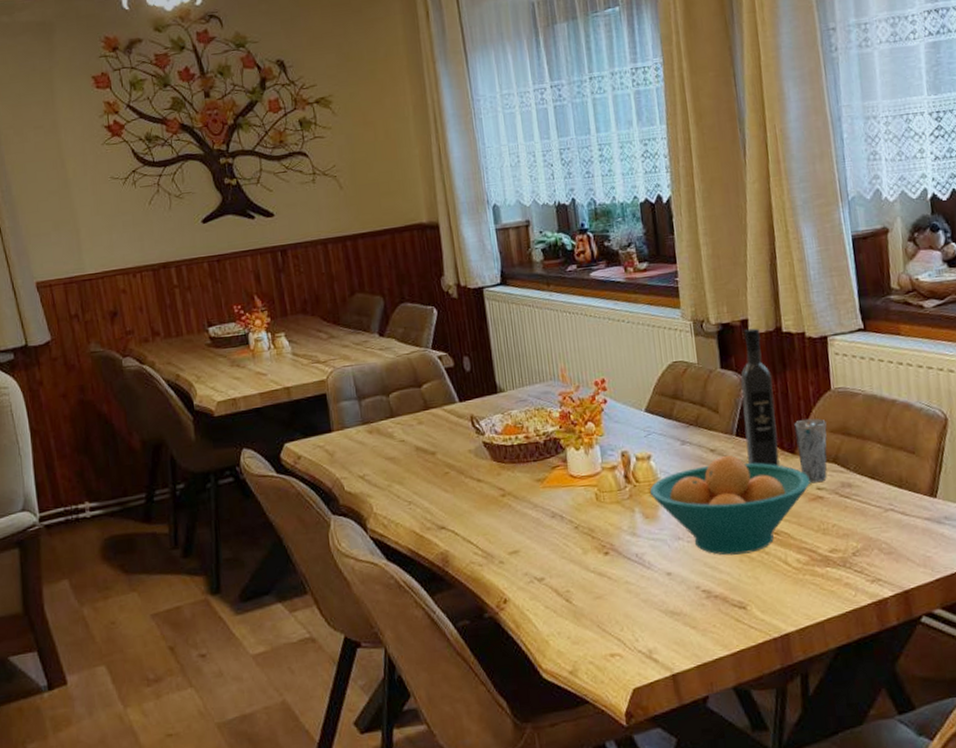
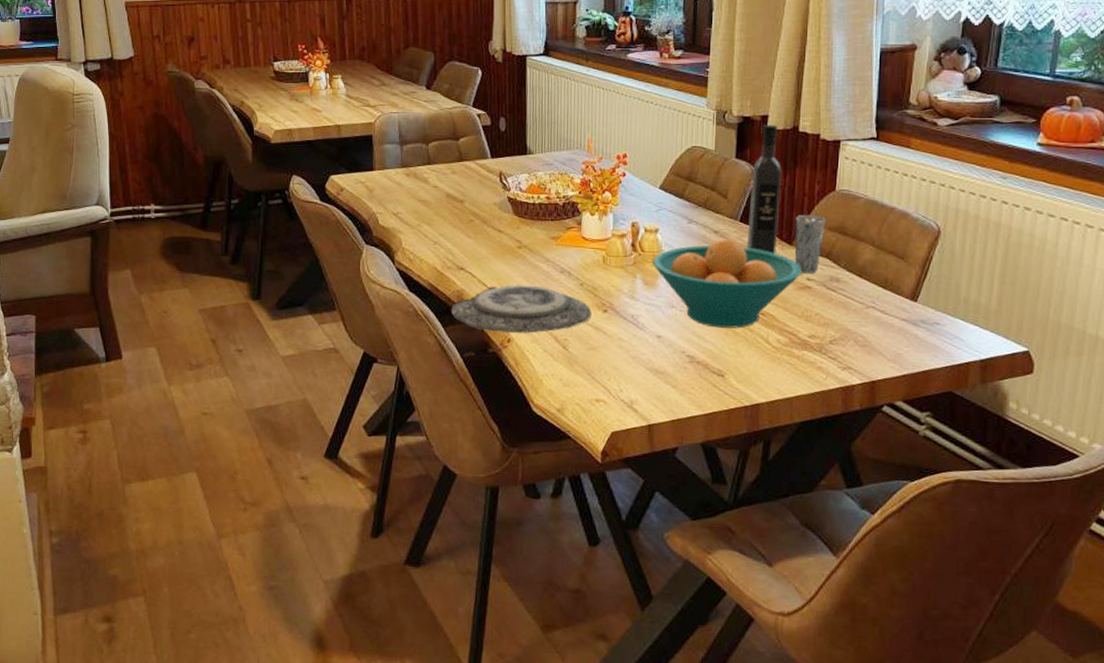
plate: none [437,535,592,594] -> present [451,285,591,334]

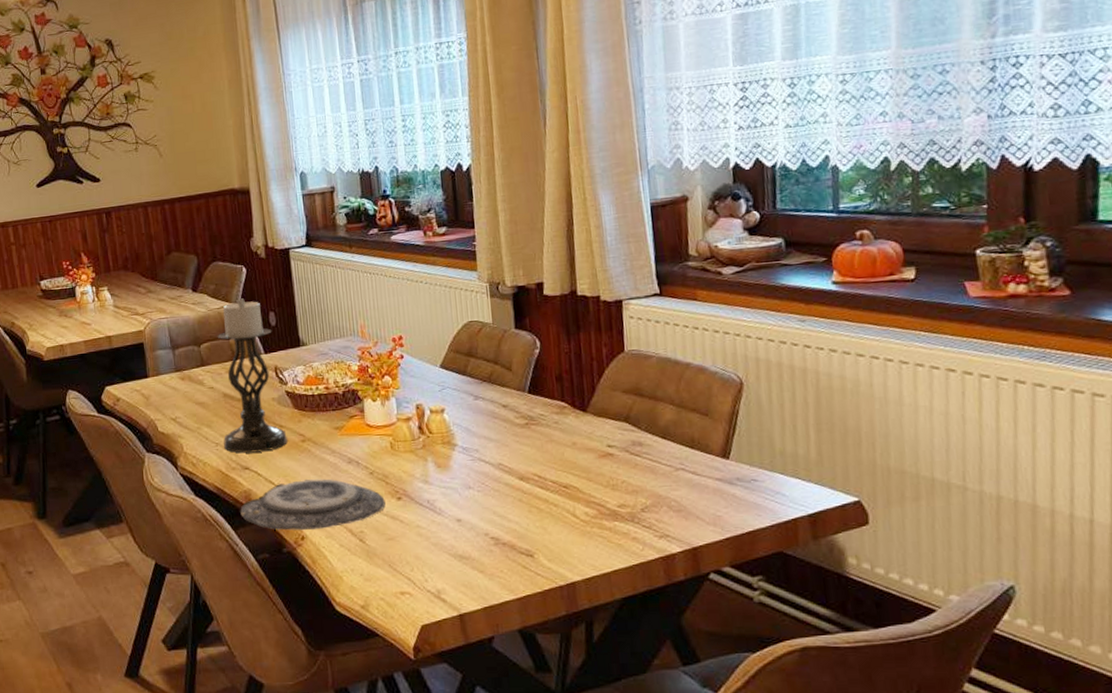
candle holder: none [442,101,504,254] -> present [217,298,288,453]
fruit bowl: present [652,237,802,328] -> none [442,410,601,506]
wine bottle: present [747,124,782,254] -> none [534,291,571,423]
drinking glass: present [795,214,826,274] -> none [586,378,619,441]

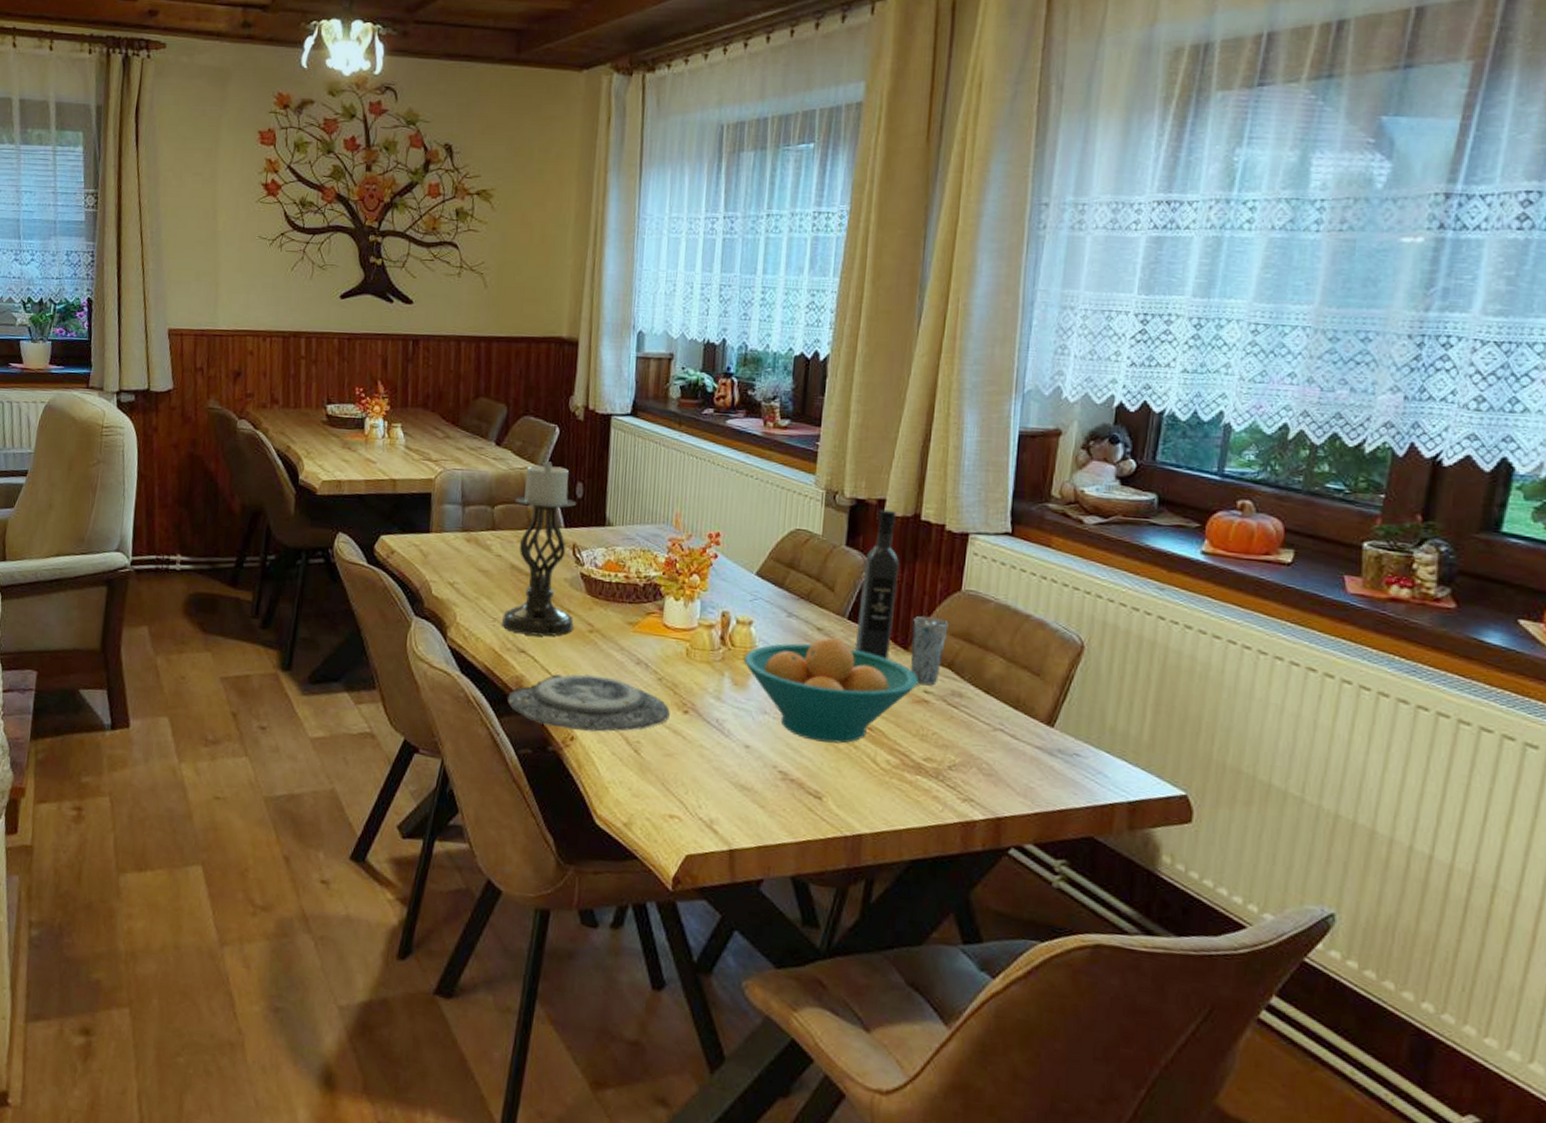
fruit bowl: none [442,410,601,506] -> present [743,636,918,744]
wine bottle: none [534,291,571,423] -> present [855,509,899,660]
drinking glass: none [586,378,619,441] -> present [911,616,949,686]

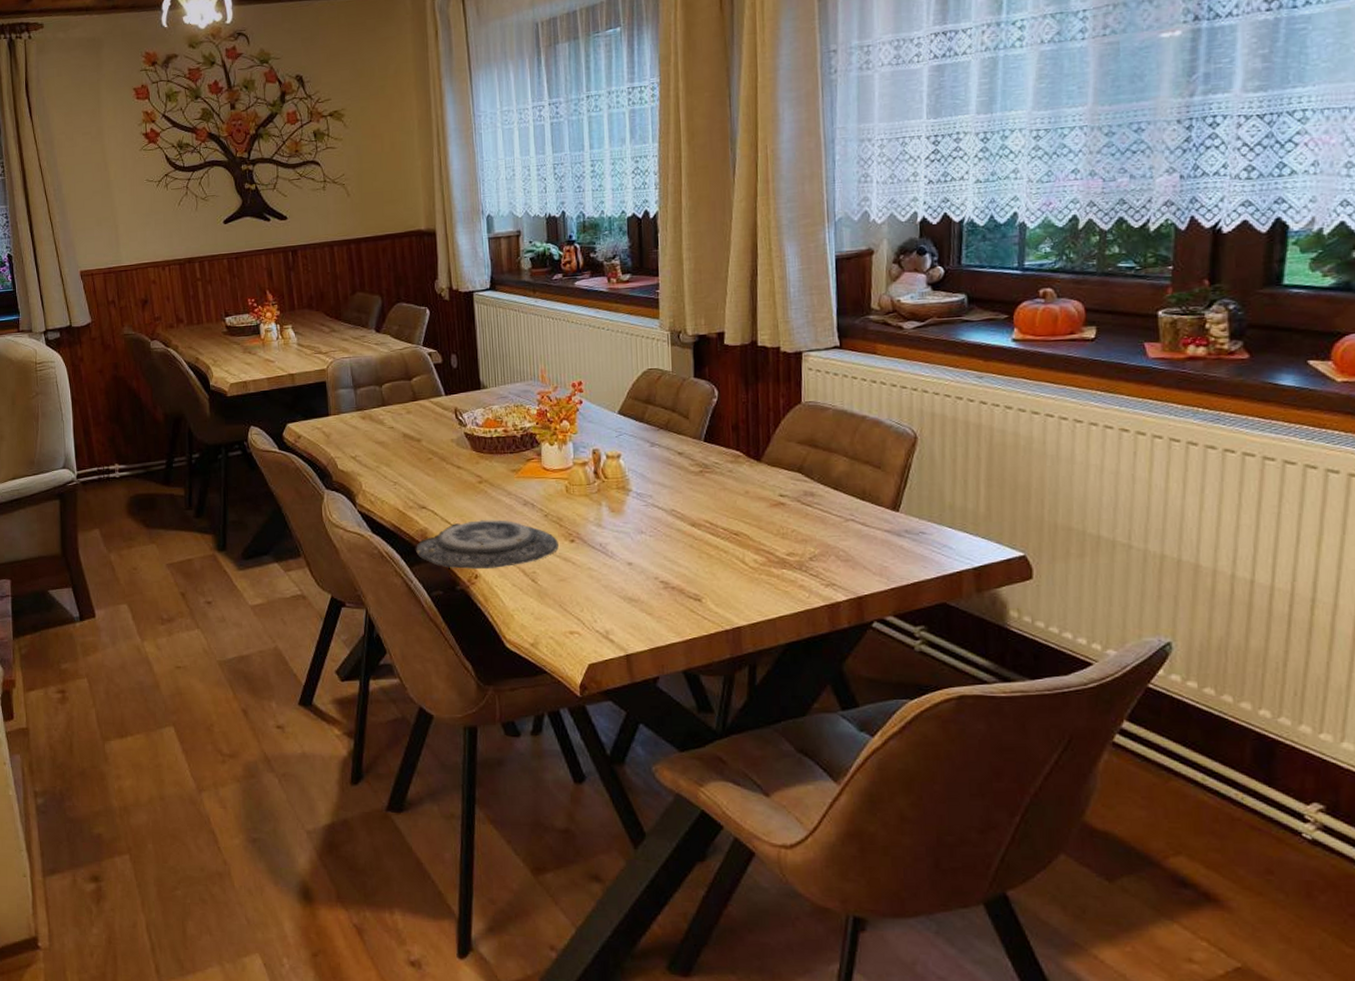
candle holder: present [502,461,577,637] -> none [399,340,465,493]
fruit bowl: present [743,636,918,744] -> none [617,458,773,551]
wine bottle: present [855,509,899,660] -> none [712,341,745,472]
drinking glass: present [911,616,949,686] -> none [762,429,794,490]

